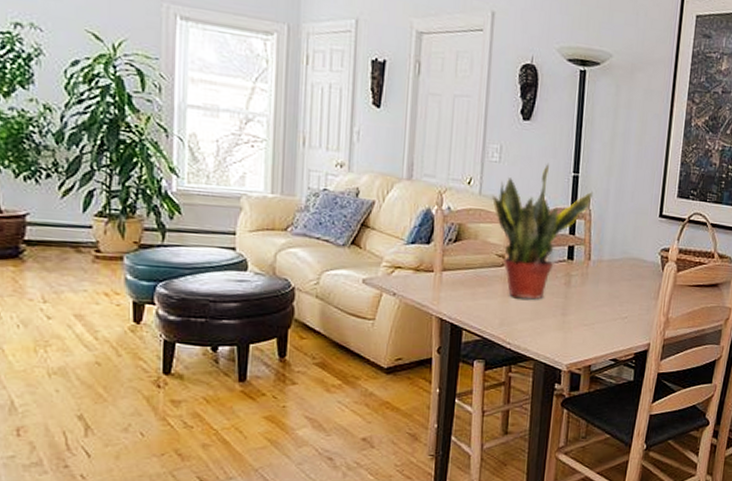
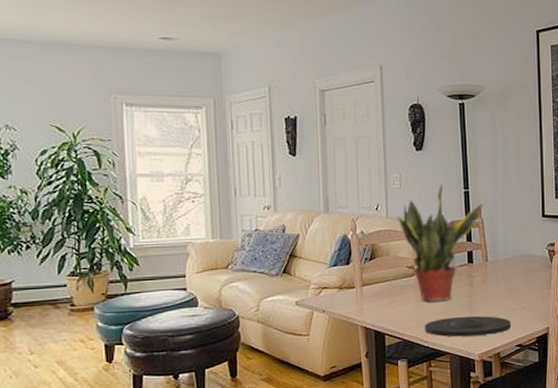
plate: none [508,319,608,344] -> present [424,315,511,337]

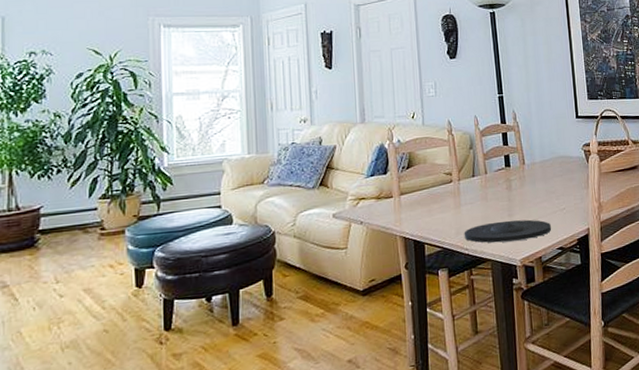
potted plant: present [397,183,483,302] -> none [433,90,517,208]

